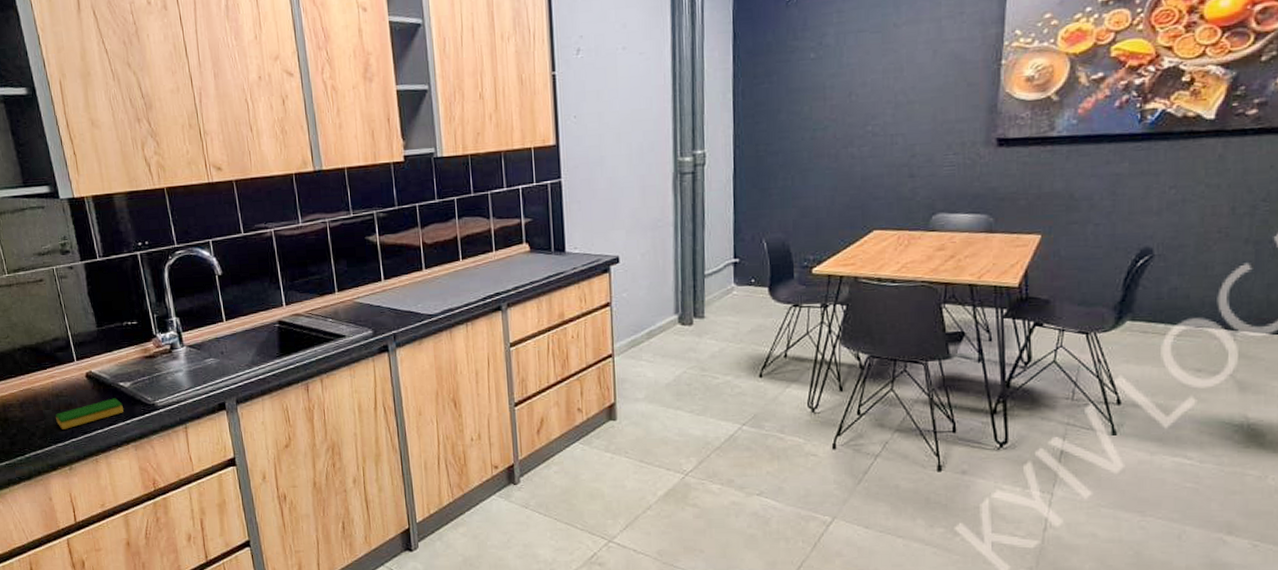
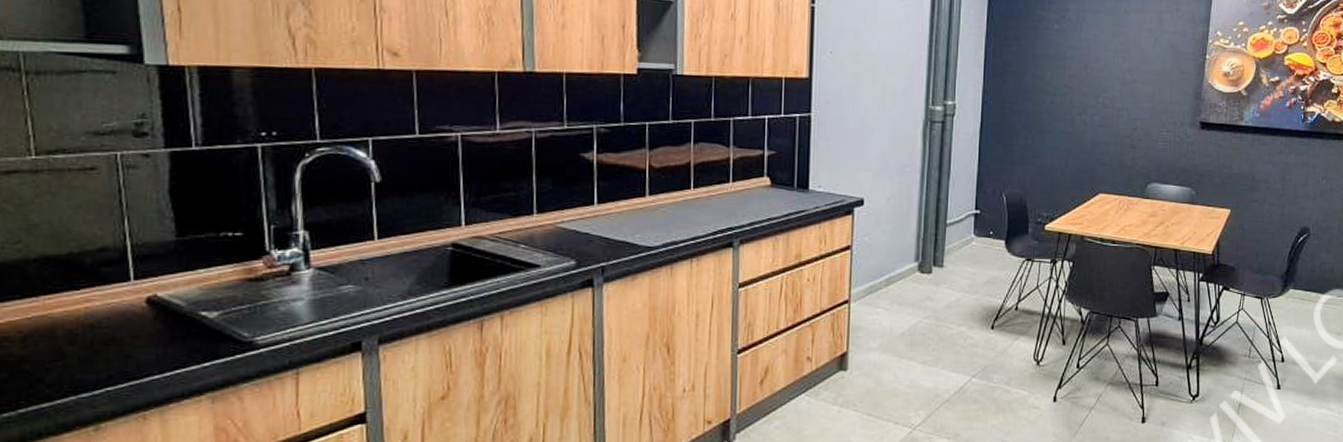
dish sponge: present [55,398,124,429] -> none [83,332,201,374]

